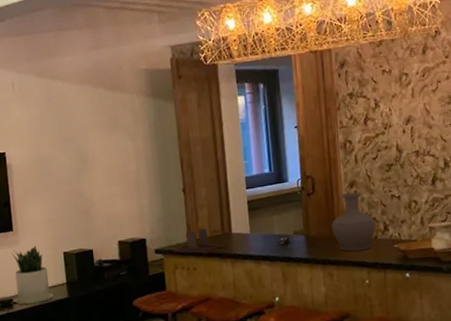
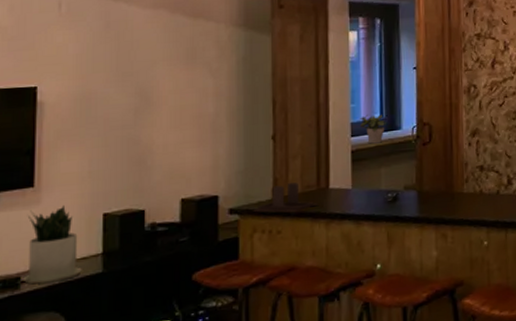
potted plant: none [251,169,275,195] -> present [359,114,386,144]
vase: present [332,192,376,252] -> none [449,142,499,210]

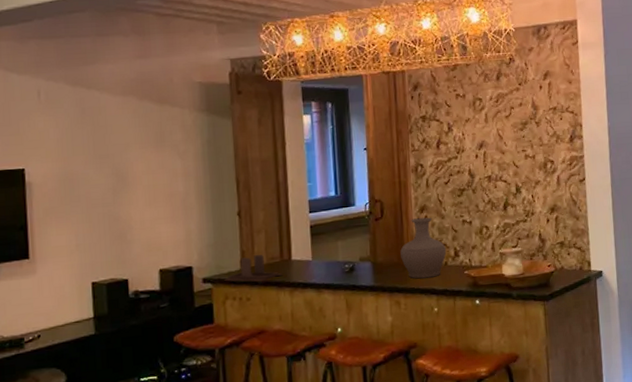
planter: present [22,204,82,285] -> none [26,274,77,345]
potted plant: present [359,114,386,144] -> none [316,192,341,220]
vase: none [449,142,499,210] -> present [400,217,447,279]

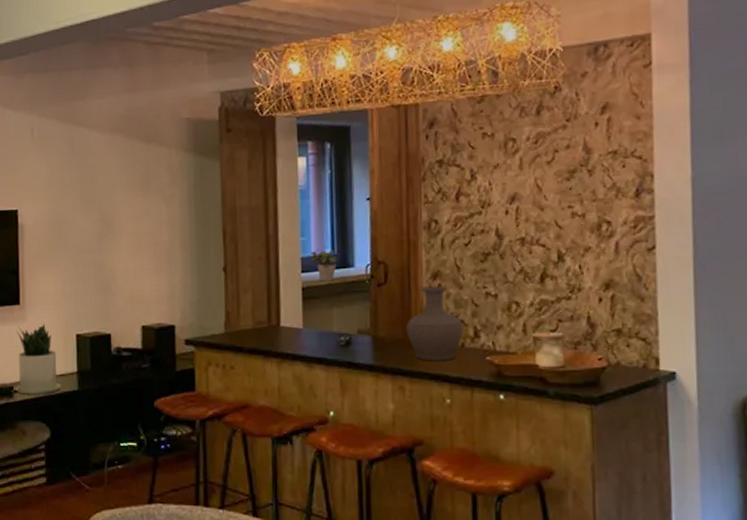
planter: none [26,274,77,345] -> present [15,323,61,395]
napkin holder: present [224,254,282,282] -> none [207,316,269,349]
potted plant: none [316,192,341,220] -> present [309,249,338,282]

